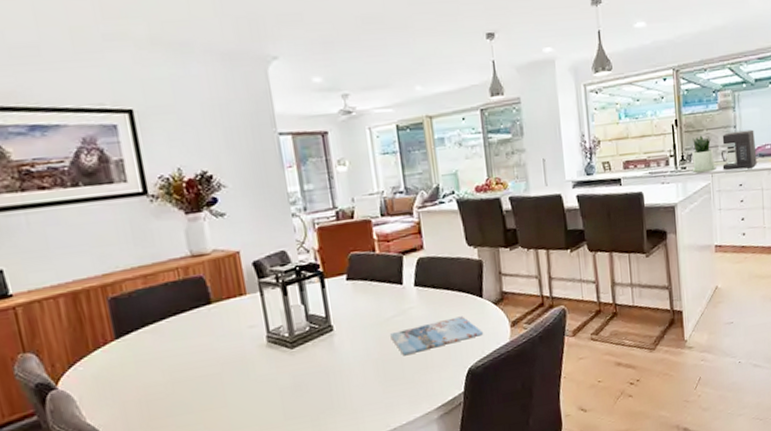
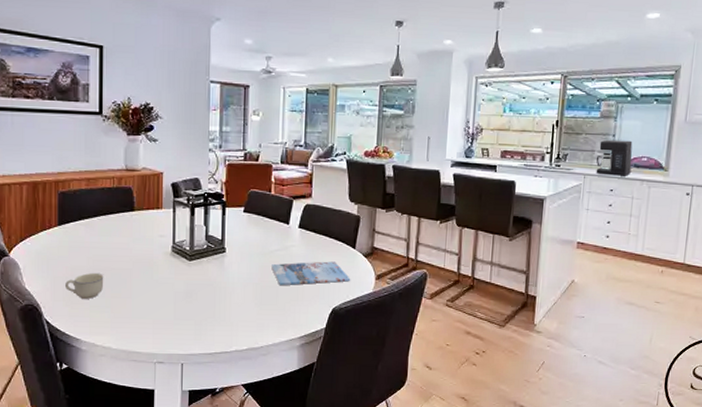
cup: none [139,386,190,421] -> present [65,273,104,299]
planter: present [692,135,717,173] -> none [566,138,591,173]

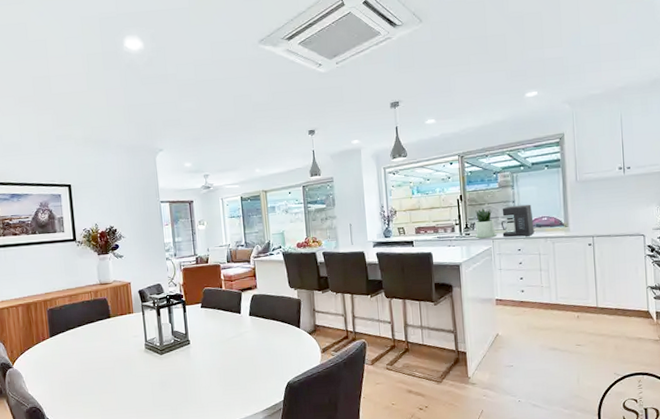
cup: present [65,273,104,299] -> none [61,374,92,397]
magazine: present [271,261,351,286] -> none [230,341,300,368]
planter: none [566,138,591,173] -> present [475,208,498,239]

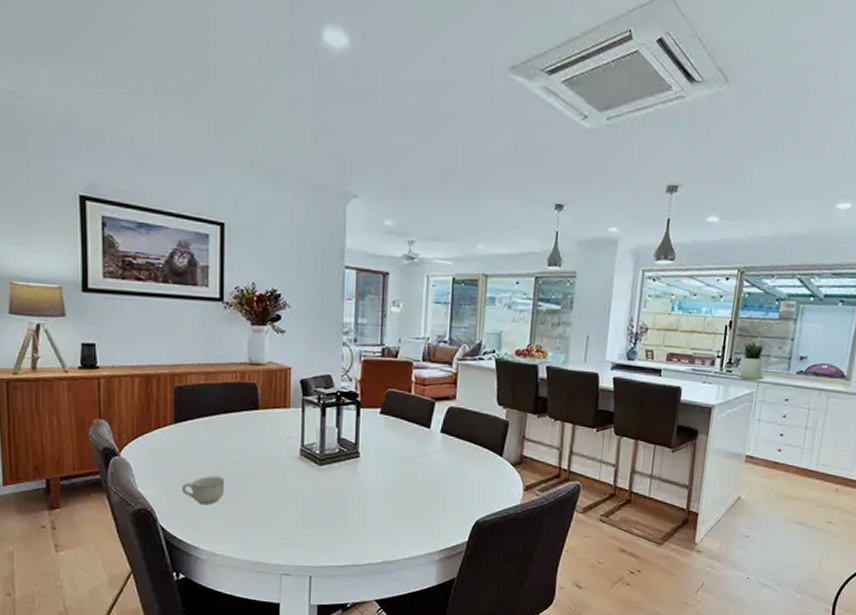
cup: none [61,374,92,397] -> present [182,476,225,504]
coffee maker: present [501,204,534,237] -> none [770,344,813,385]

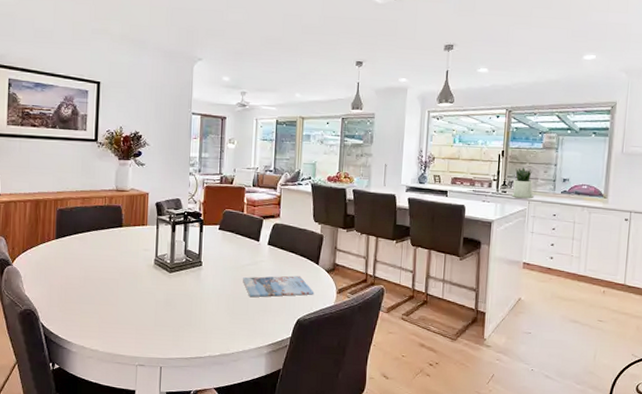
cup: present [182,476,225,504] -> none [60,282,94,305]
magazine: none [410,469,497,496] -> present [243,275,315,298]

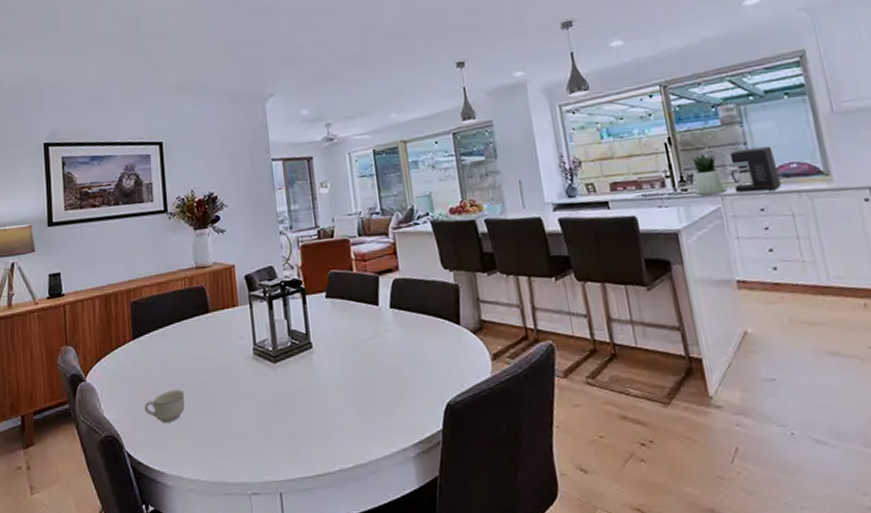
cup: none [60,282,94,305] -> present [145,390,185,422]
magazine: present [243,275,315,298] -> none [366,343,462,382]
coffee maker: none [539,168,573,202] -> present [729,146,781,192]

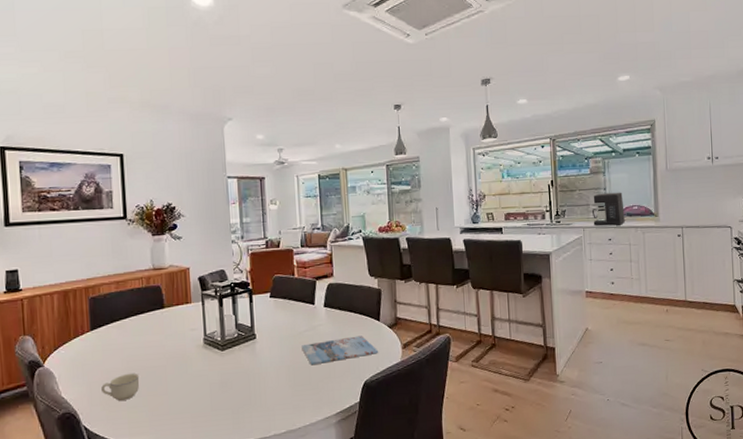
magazine: none [366,343,462,382] -> present [301,335,379,366]
planter: present [692,153,728,196] -> none [565,195,589,227]

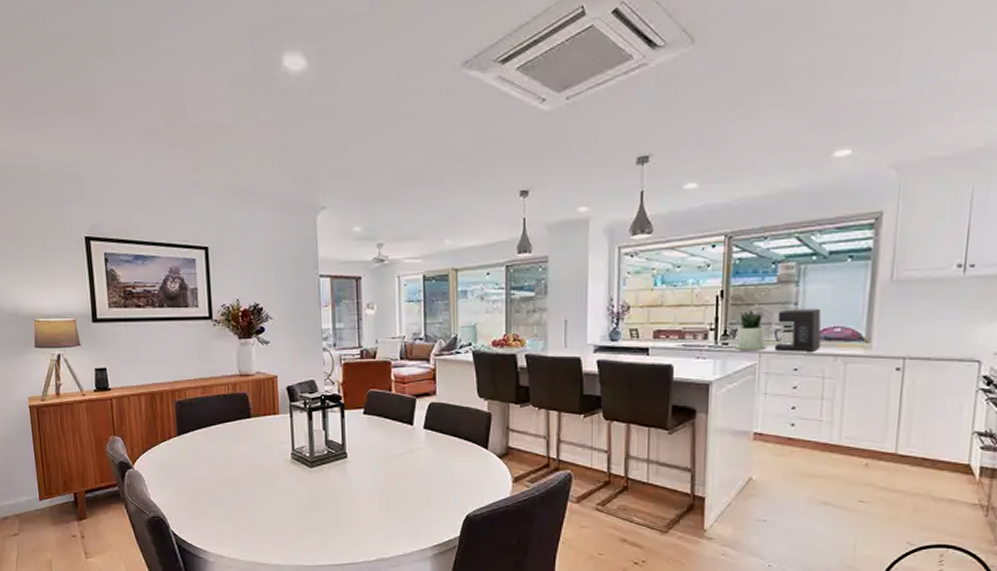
cup: present [101,373,140,401] -> none [189,484,226,510]
magazine: present [301,335,379,366] -> none [397,464,485,492]
planter: none [565,195,589,227] -> present [735,310,768,351]

